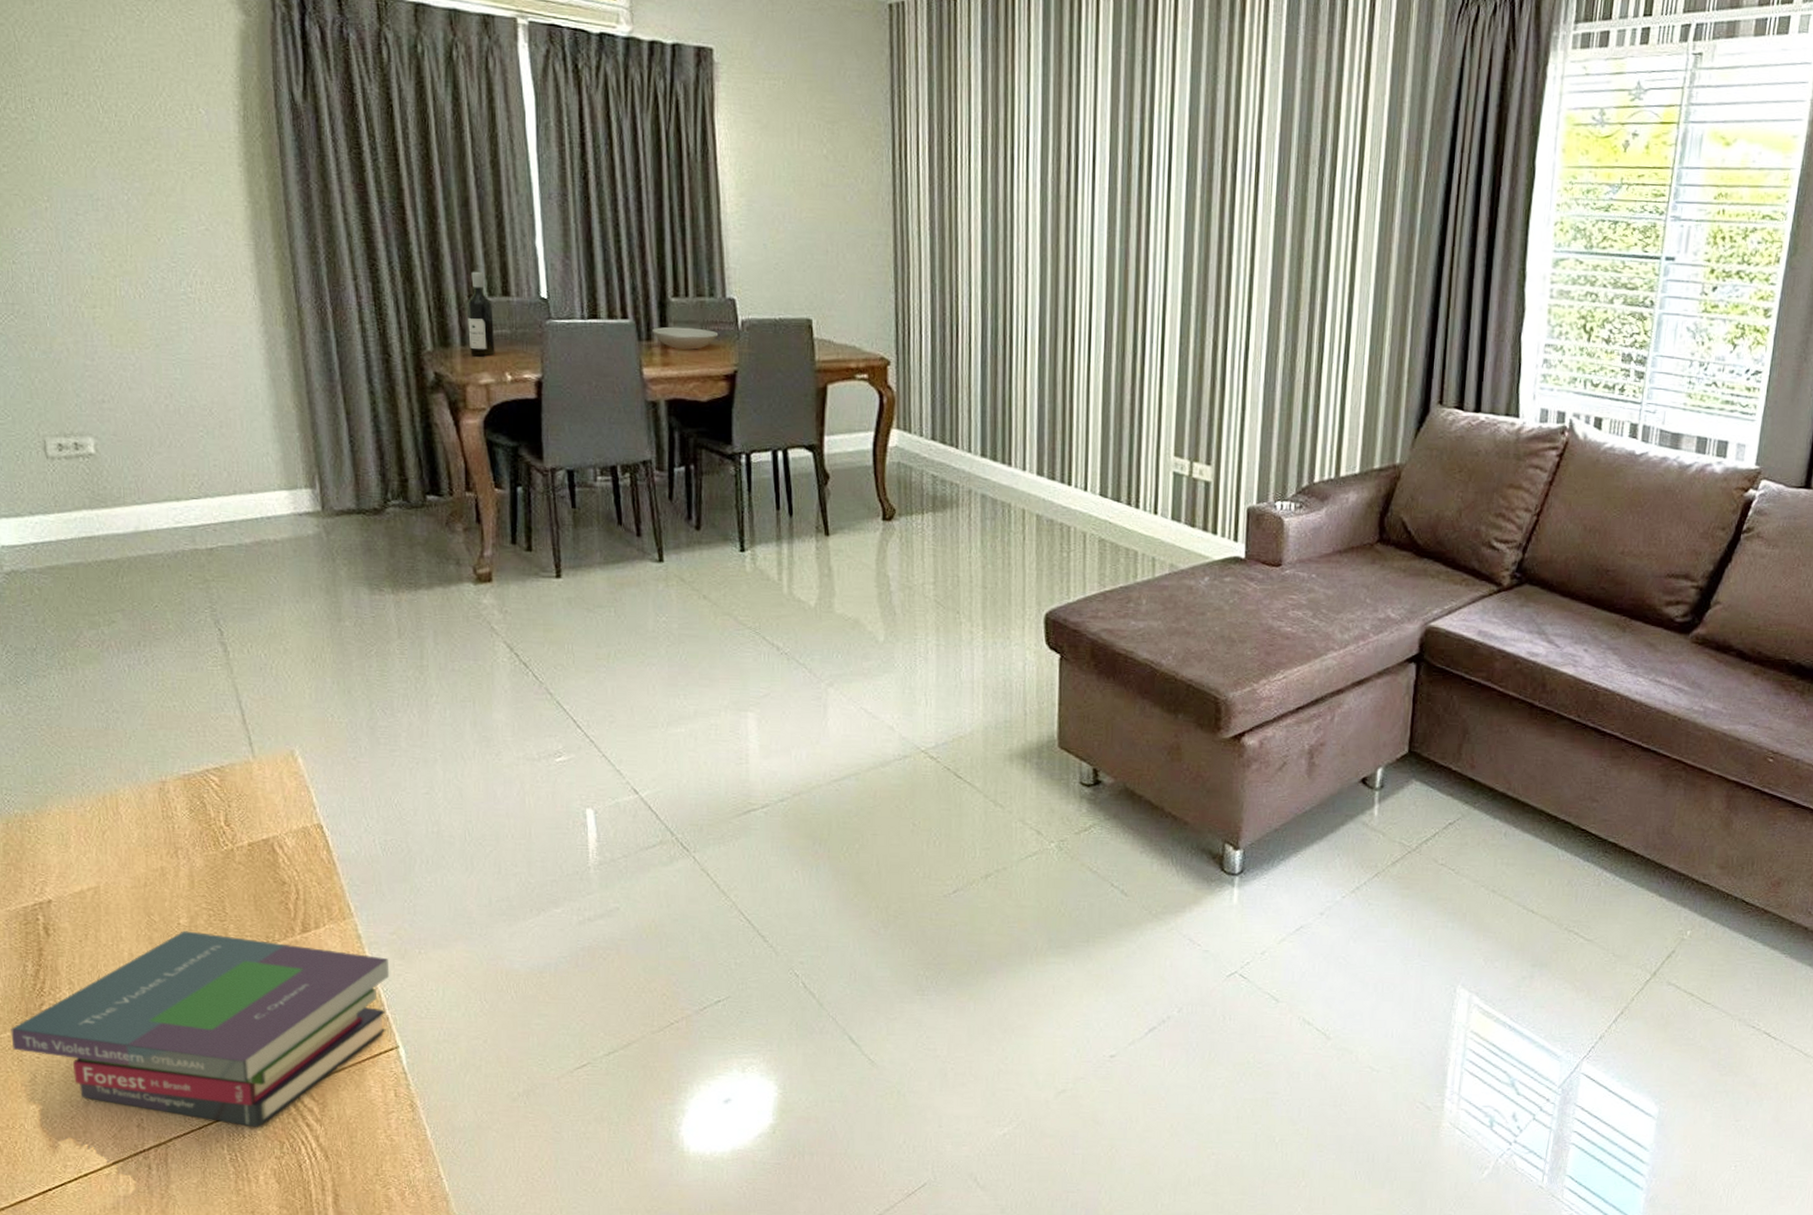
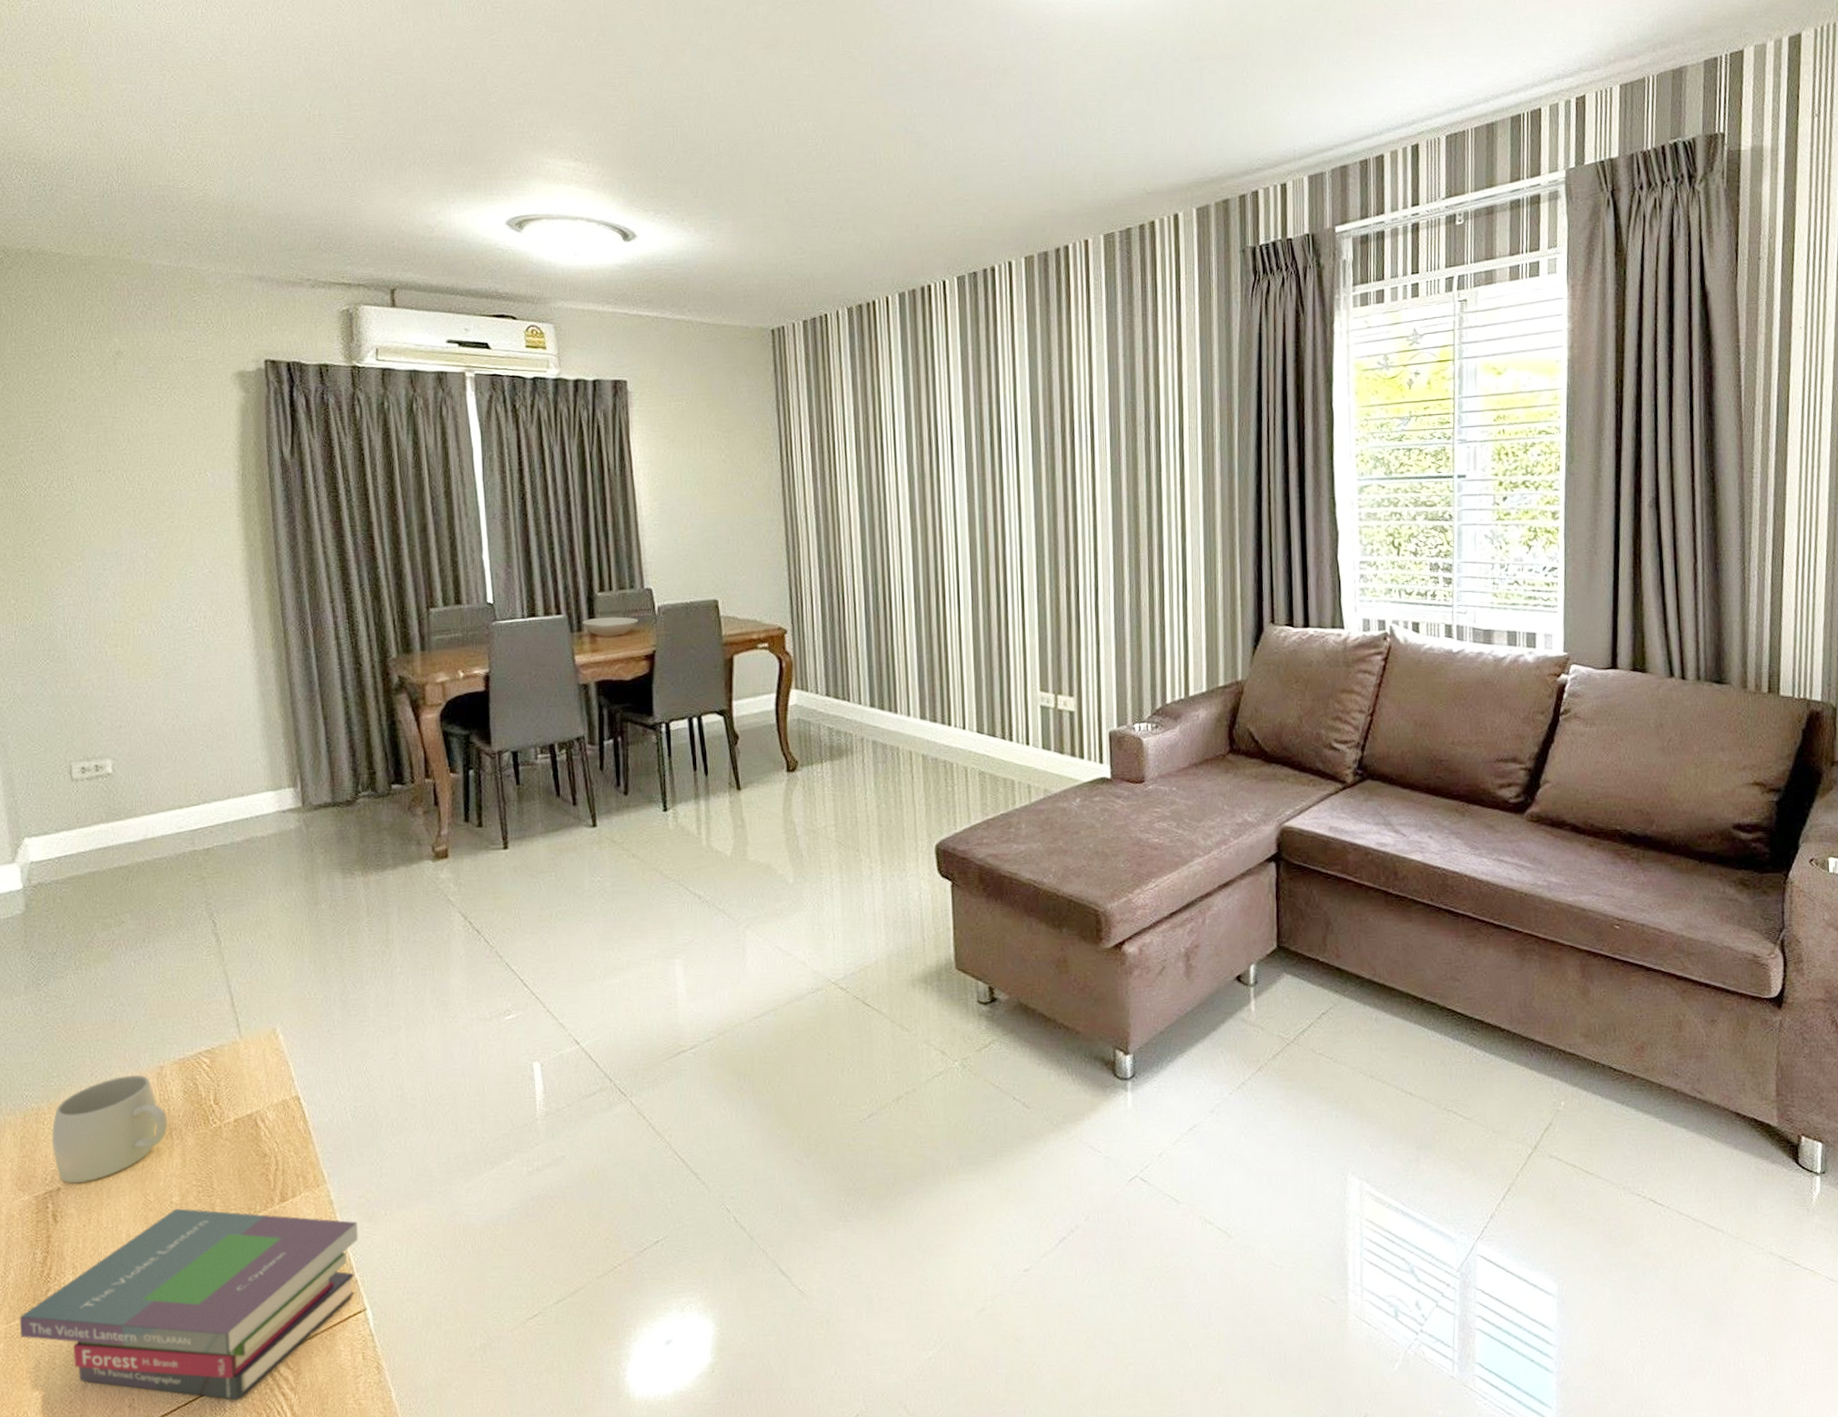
mug: none [39,787,172,897] -> present [51,1074,167,1184]
bottle: present [466,271,495,357] -> none [425,585,450,659]

